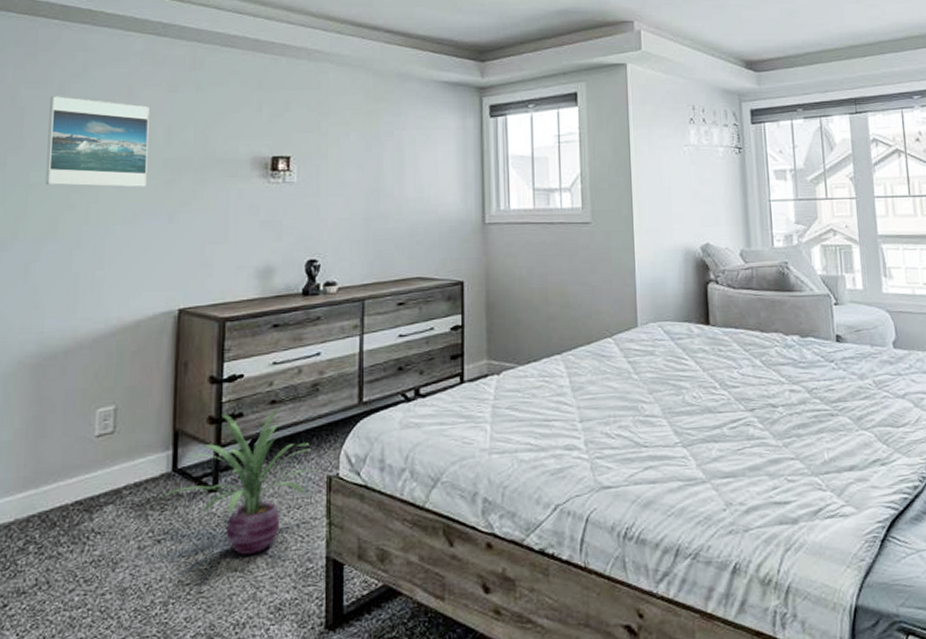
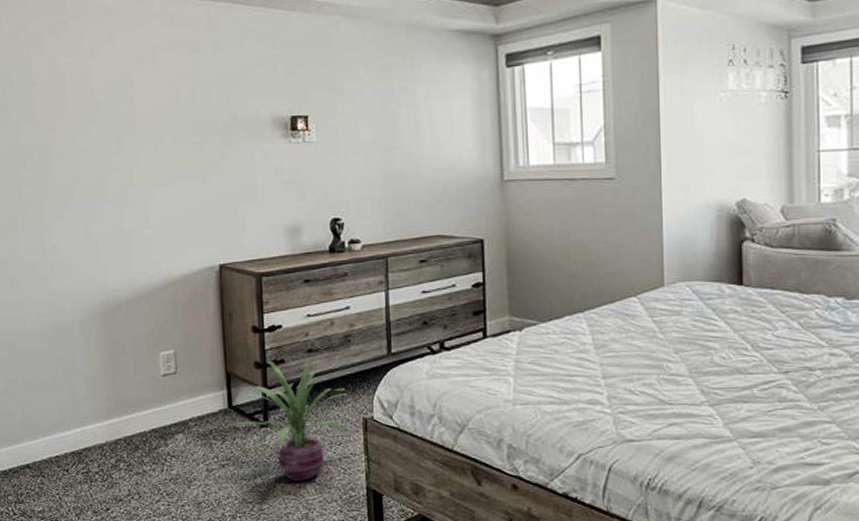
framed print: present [45,96,150,188] -> none [85,62,179,151]

